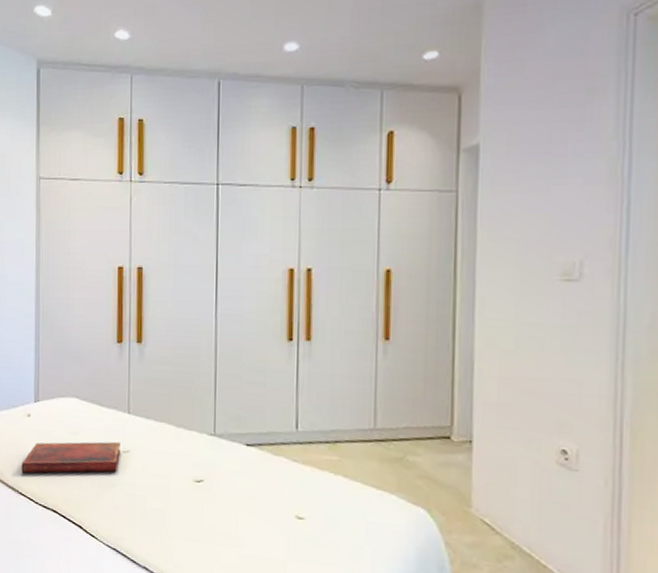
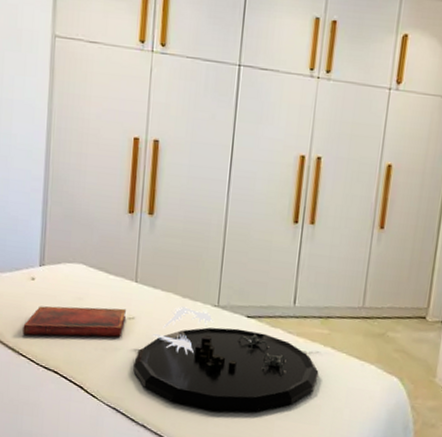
decorative tray: none [131,437,331,552] -> present [133,306,319,412]

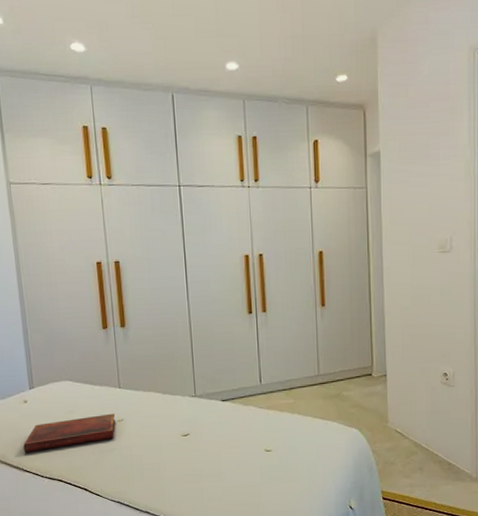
decorative tray: present [133,306,319,412] -> none [129,401,291,488]

